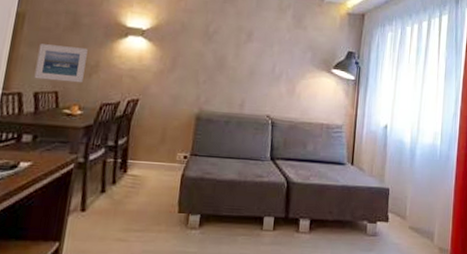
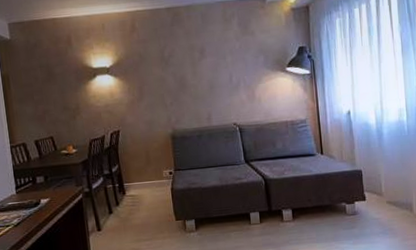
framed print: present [34,43,88,83] -> none [27,95,70,129]

